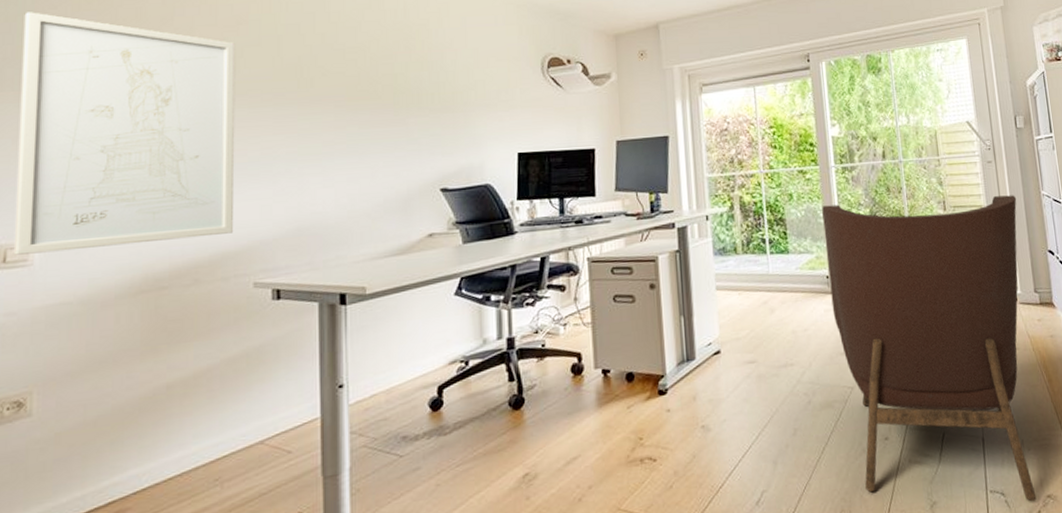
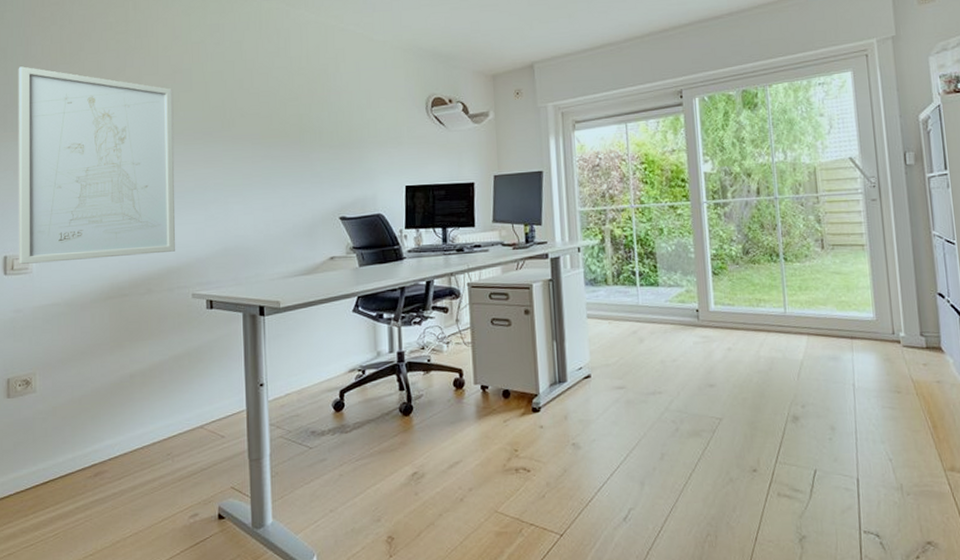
armchair: present [822,195,1037,502] -> none [693,234,915,547]

